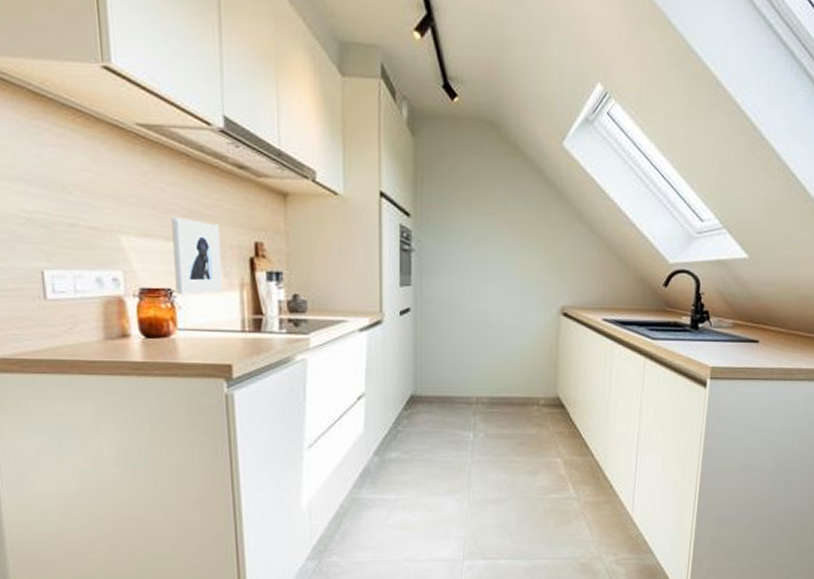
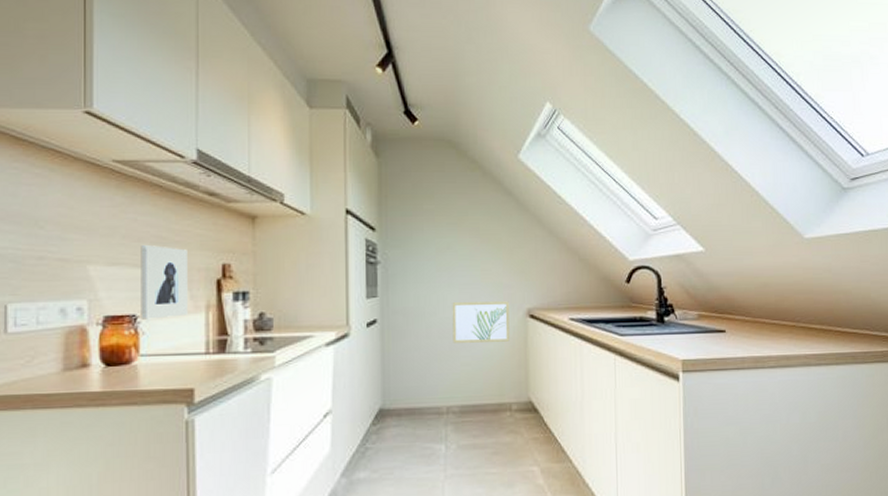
wall art: none [485,296,543,338] -> present [452,301,510,343]

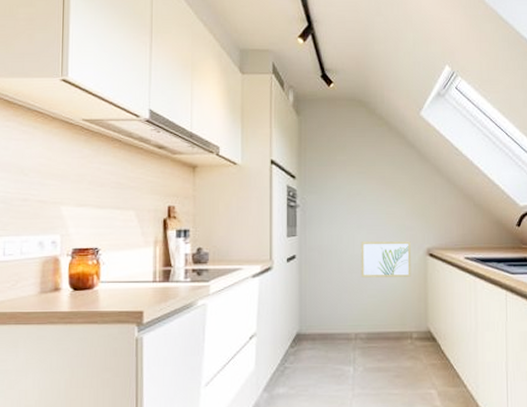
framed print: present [141,244,188,319] -> none [102,189,140,252]

